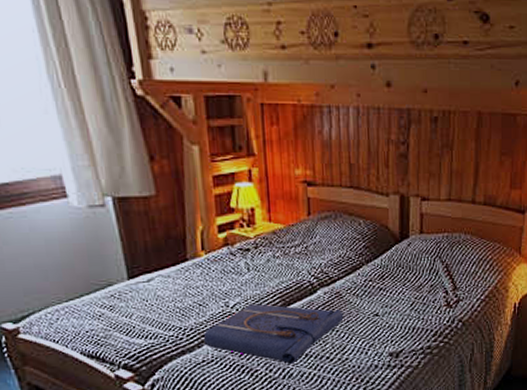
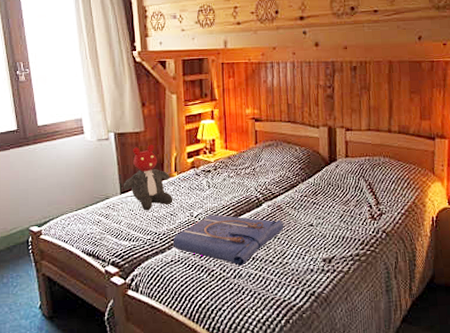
teddy bear: none [131,214,202,301] -> present [124,144,173,211]

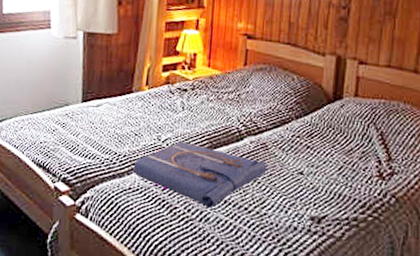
teddy bear: present [124,144,173,211] -> none [86,50,140,126]

